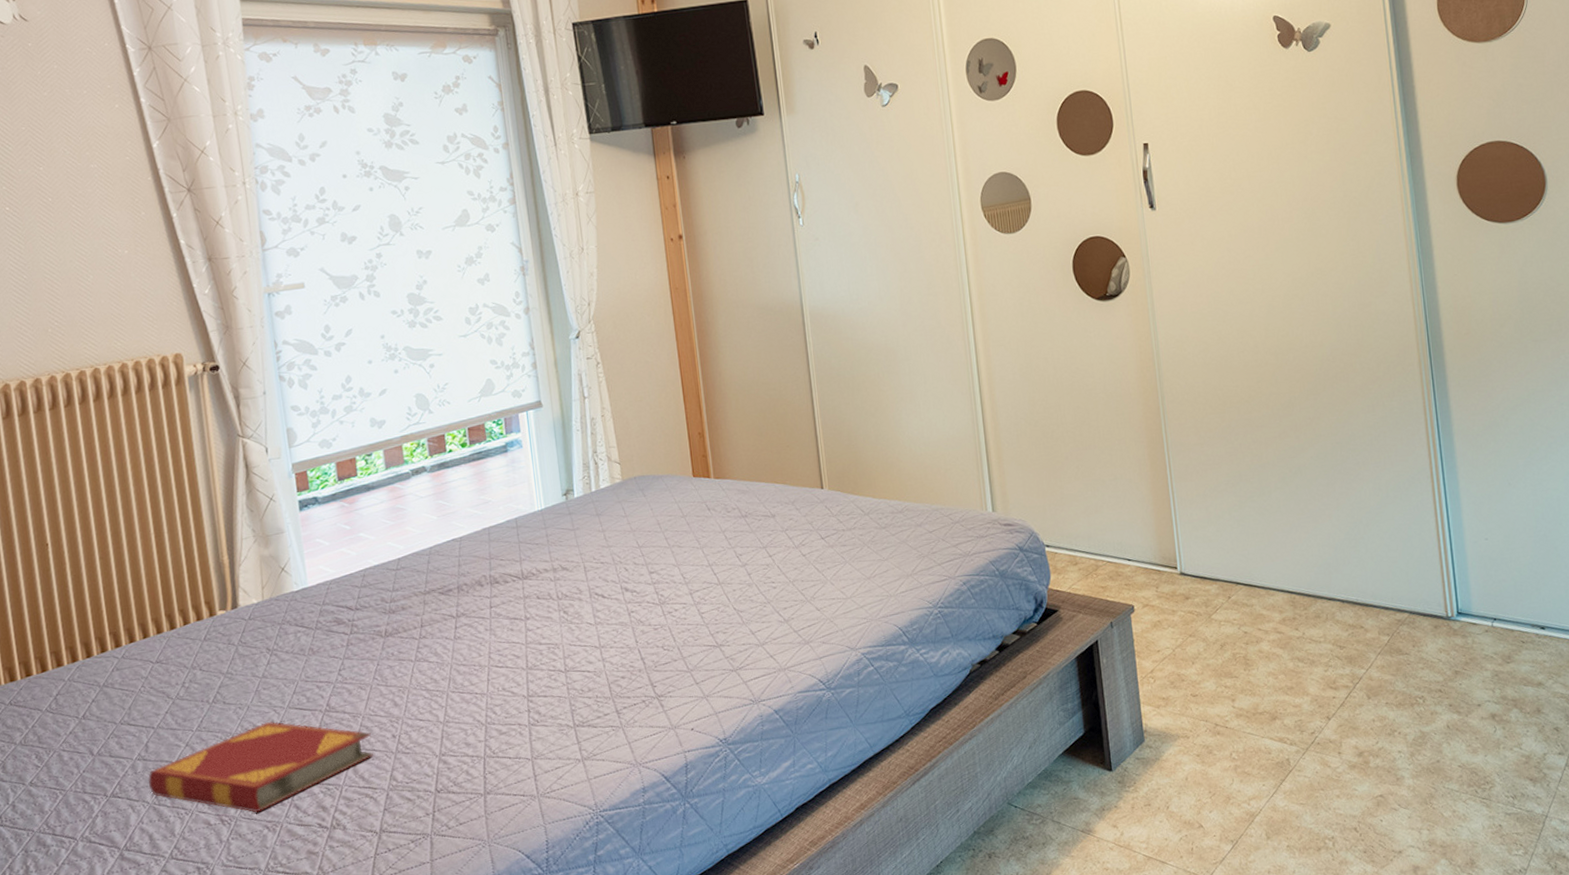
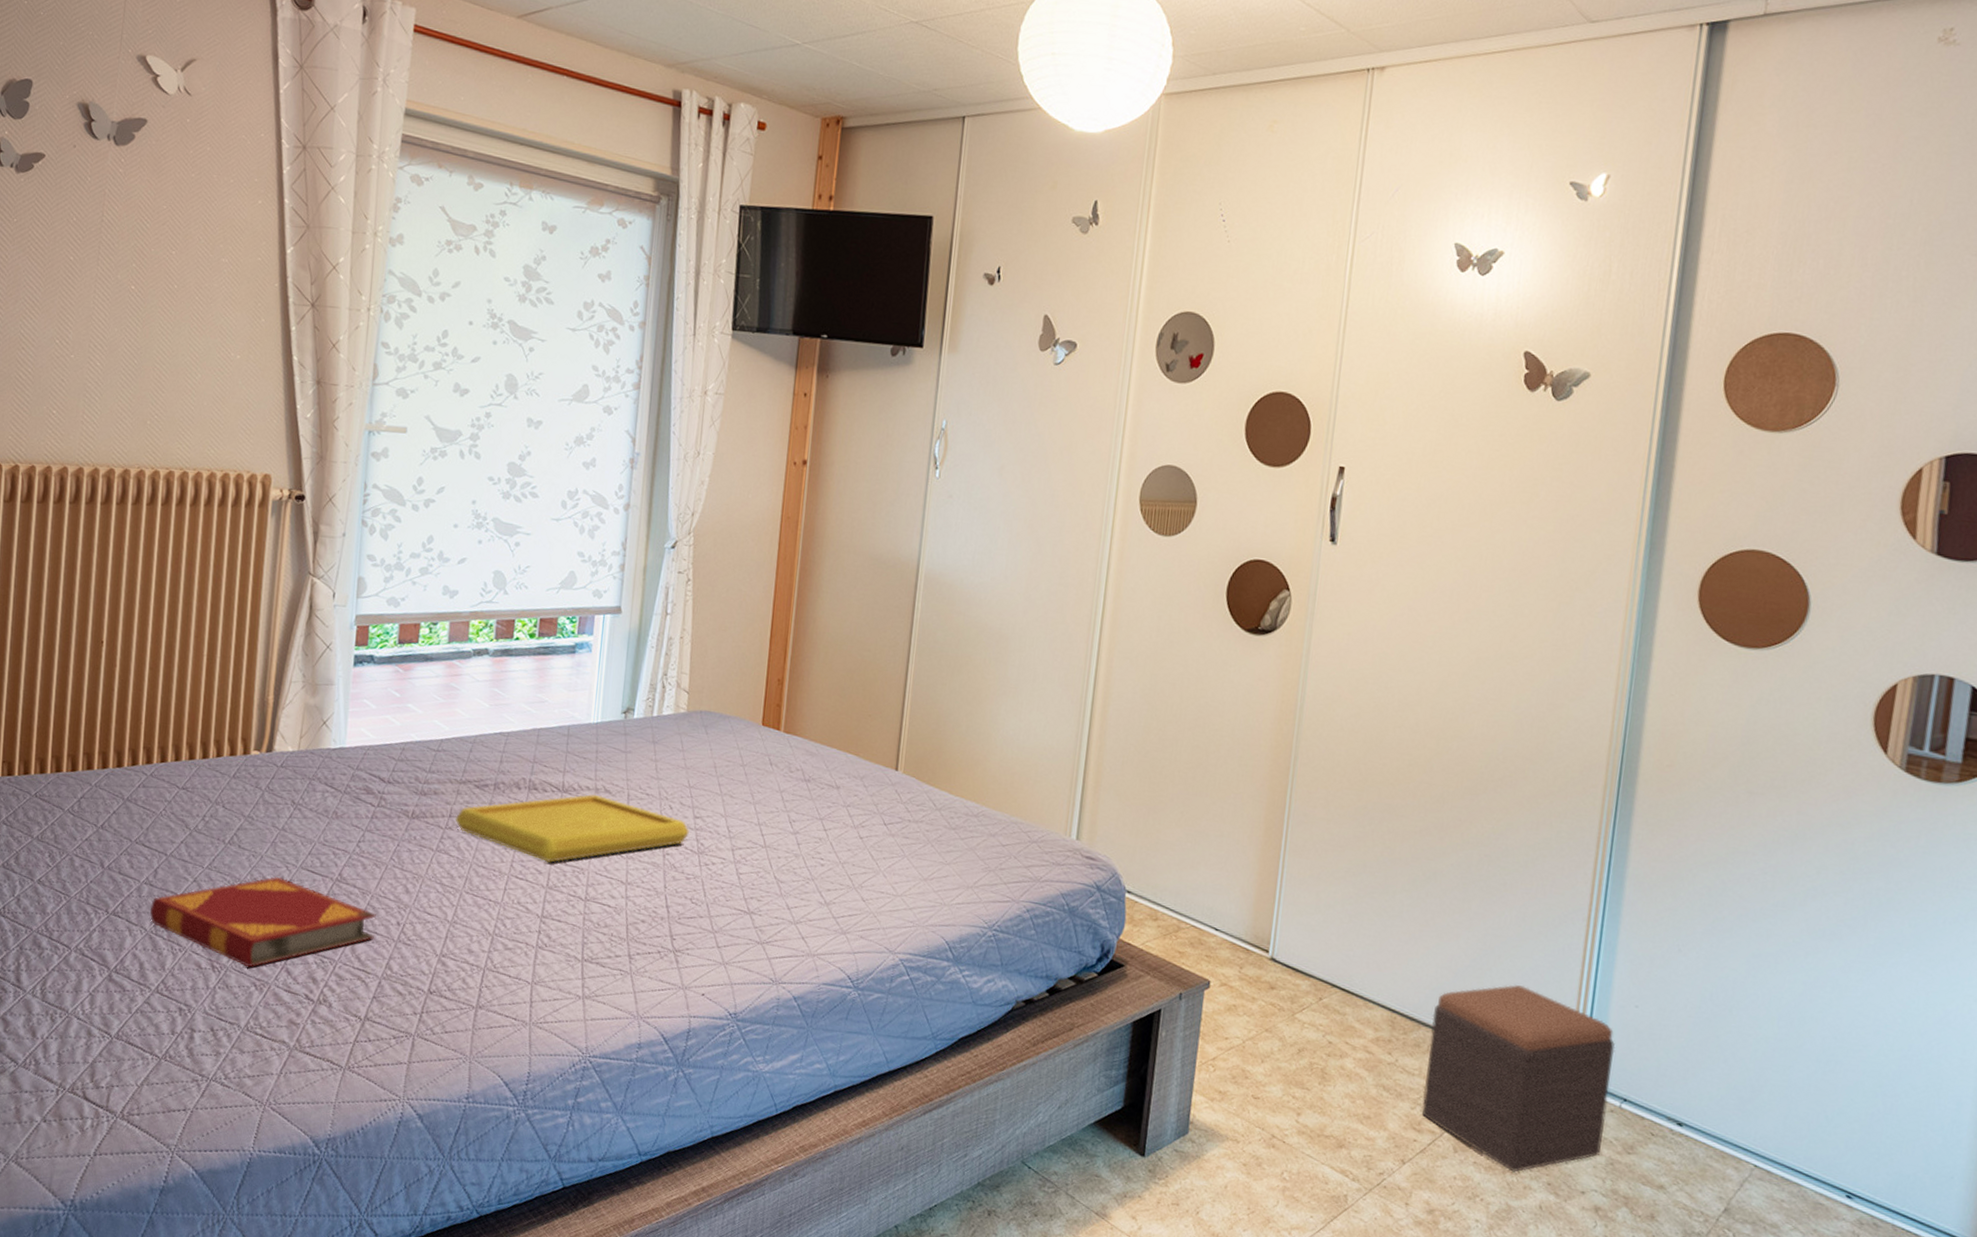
serving tray: none [427,574,648,646] -> present [455,794,689,863]
footstool: none [1324,545,1486,703] -> present [1421,985,1616,1172]

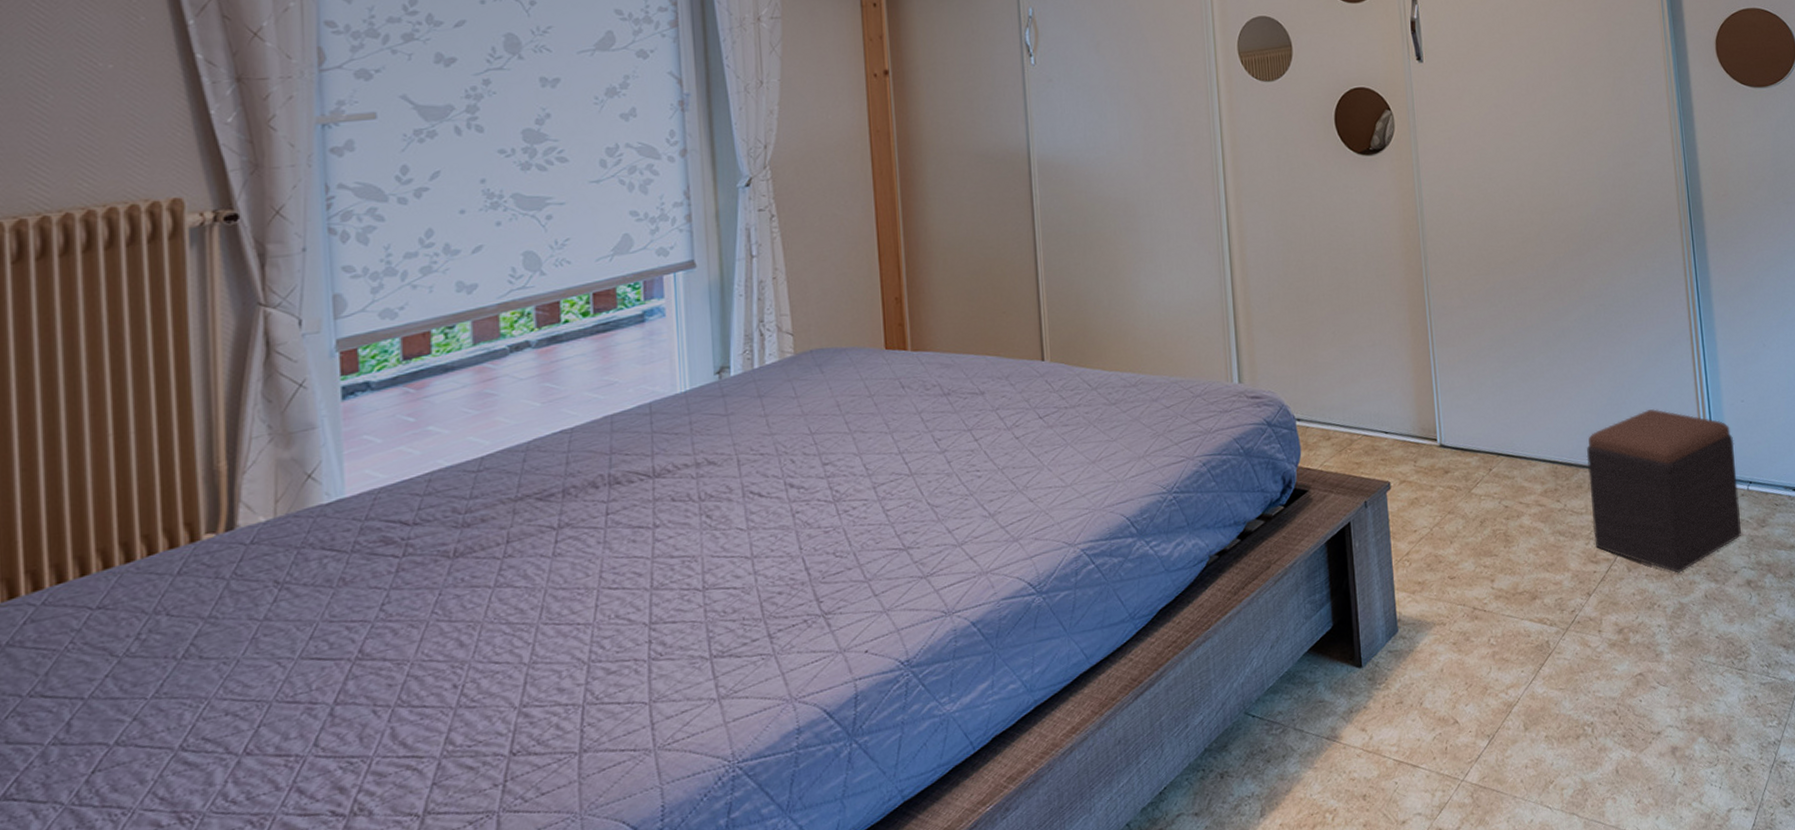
hardback book: present [150,877,376,968] -> none [65,678,423,804]
serving tray: present [455,794,689,863] -> none [515,470,819,561]

